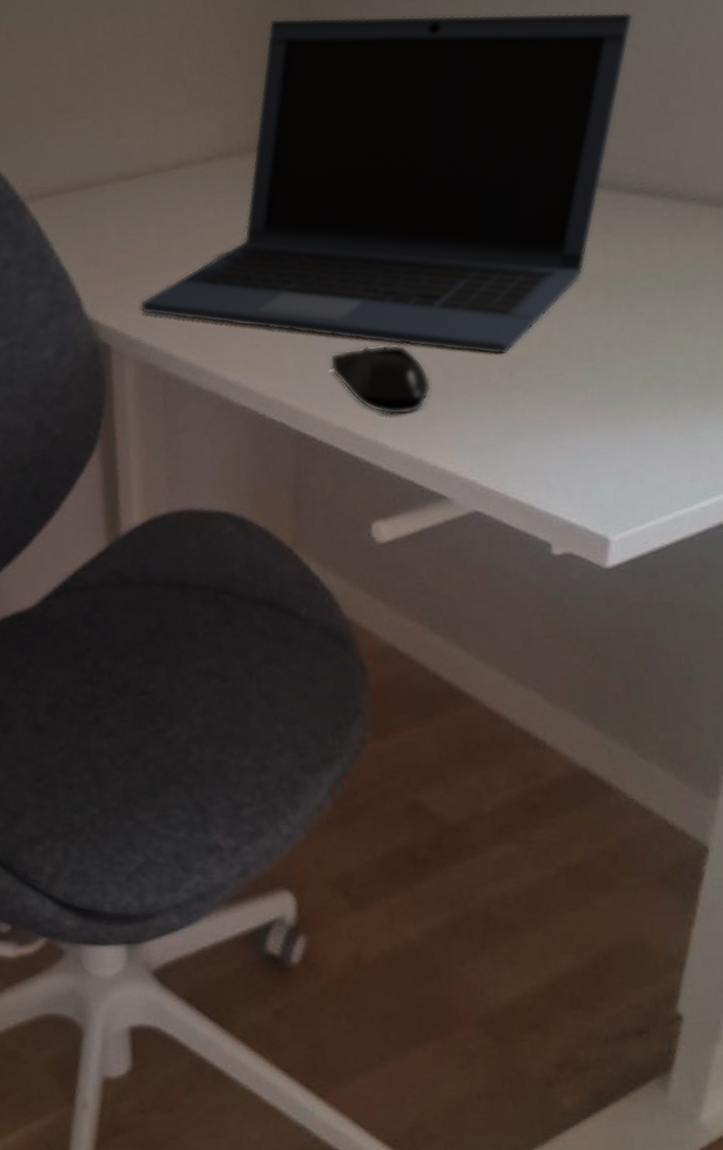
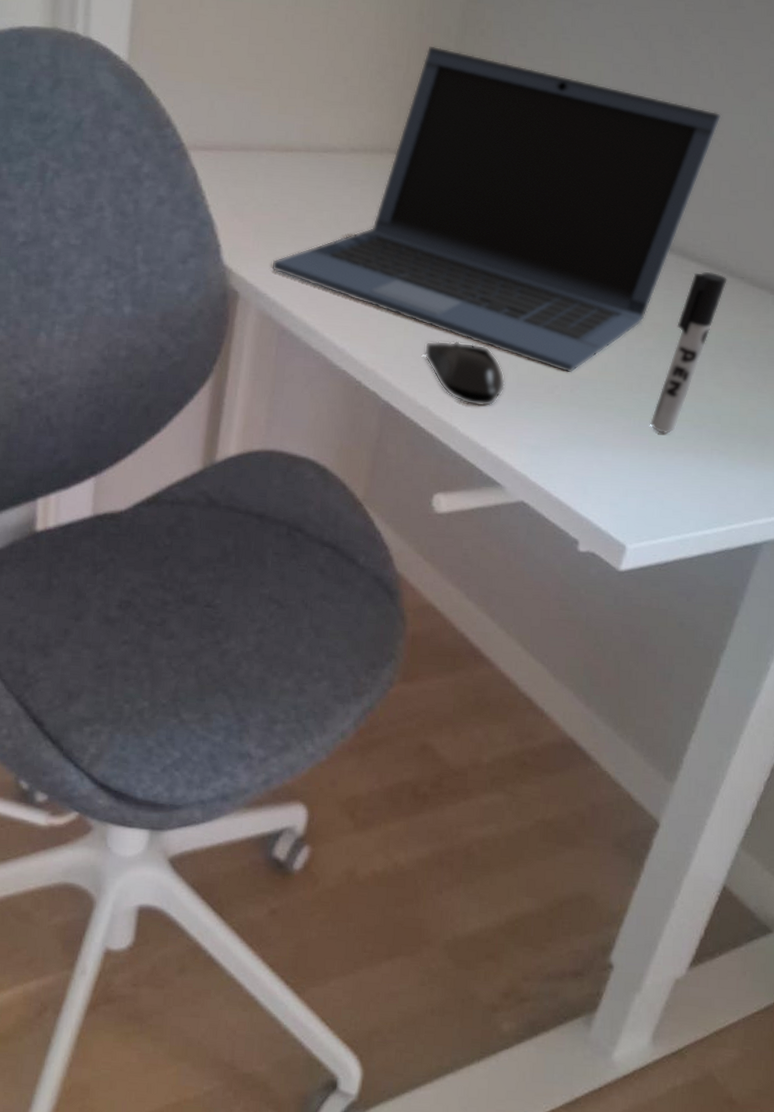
pen: none [611,200,676,401] -> present [650,271,727,434]

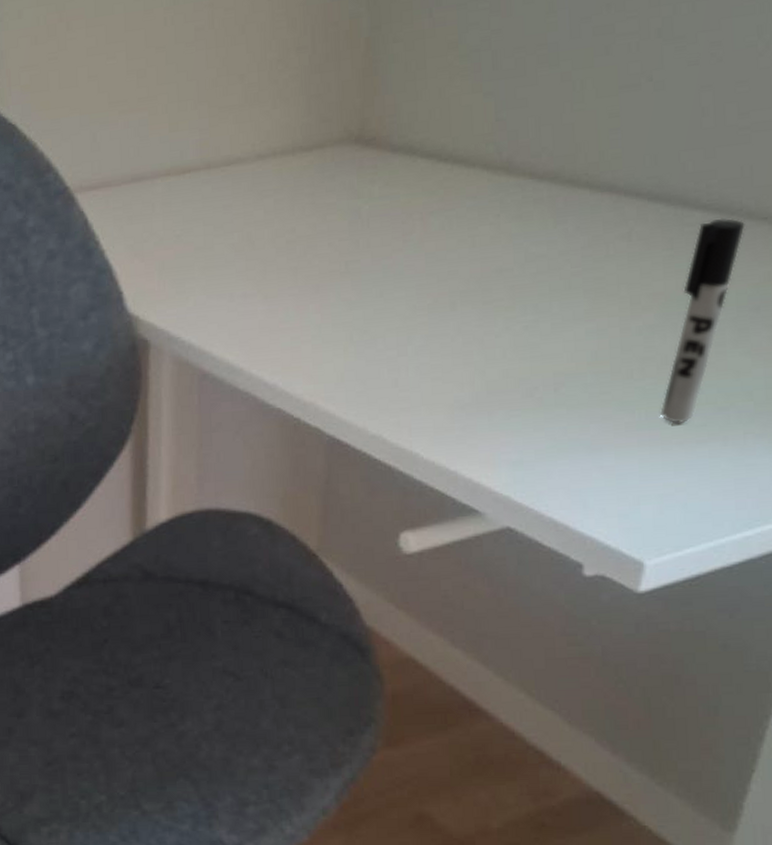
laptop: present [271,46,722,373] -> none [181,15,718,370]
computer mouse: present [424,340,506,407] -> none [369,353,473,426]

